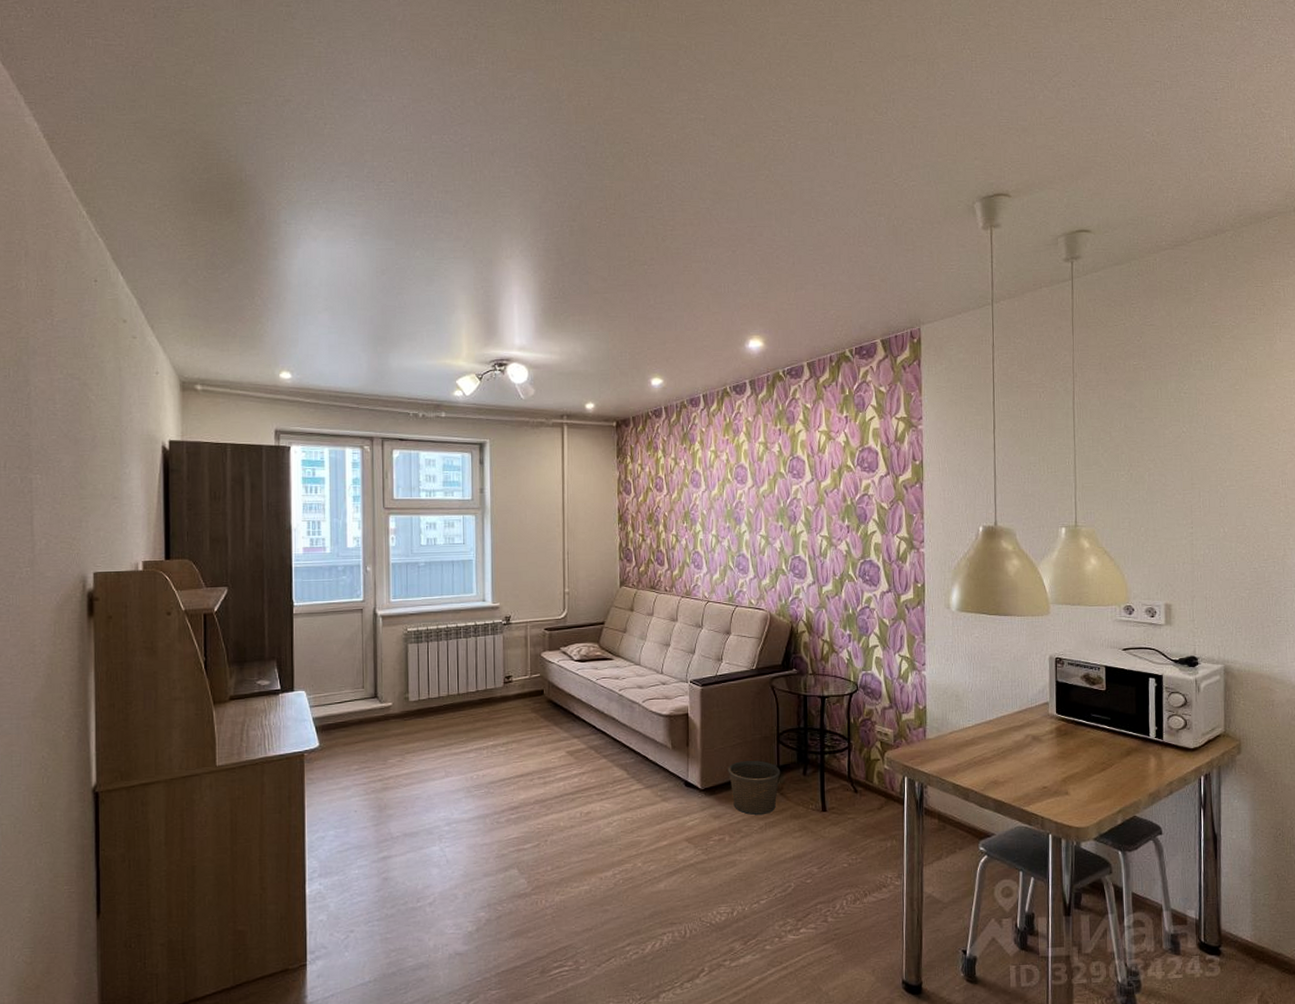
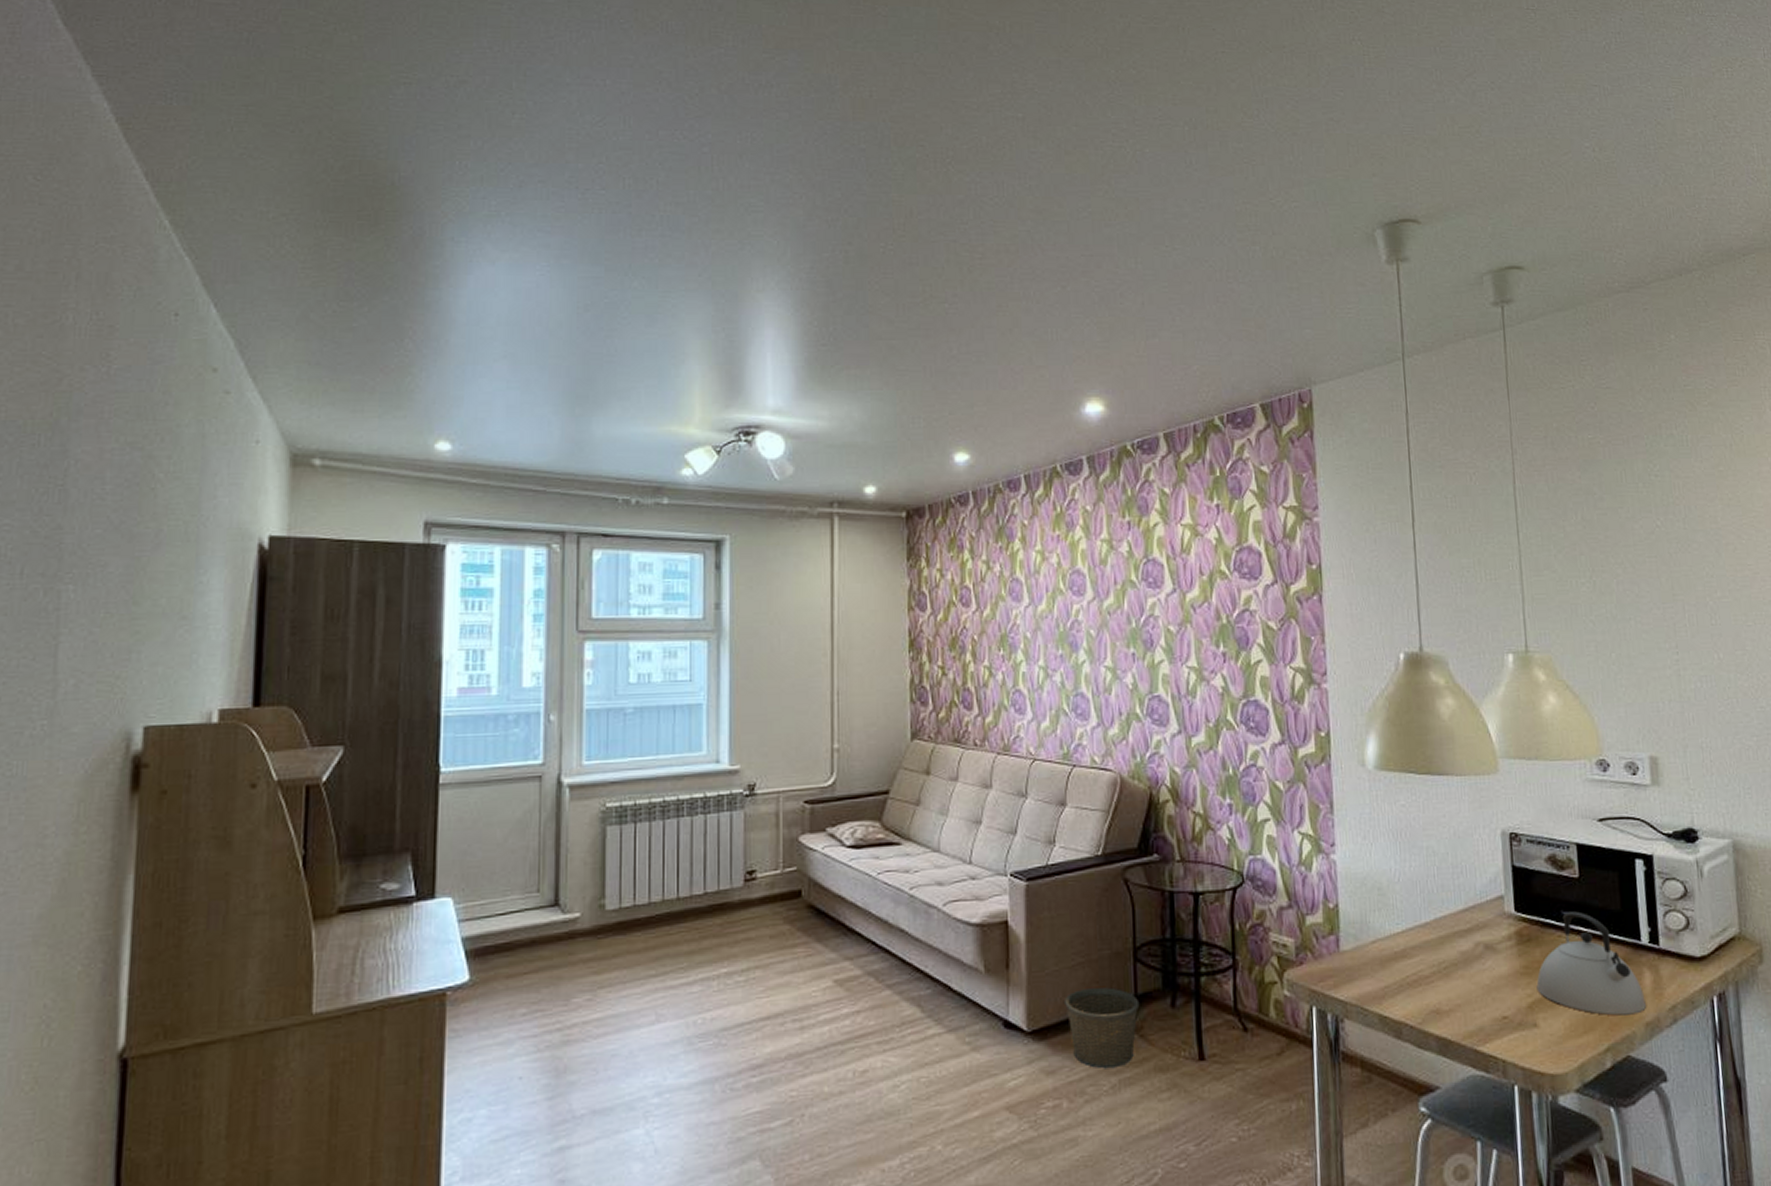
kettle: none [1069,714,1150,788] -> present [1536,911,1646,1016]

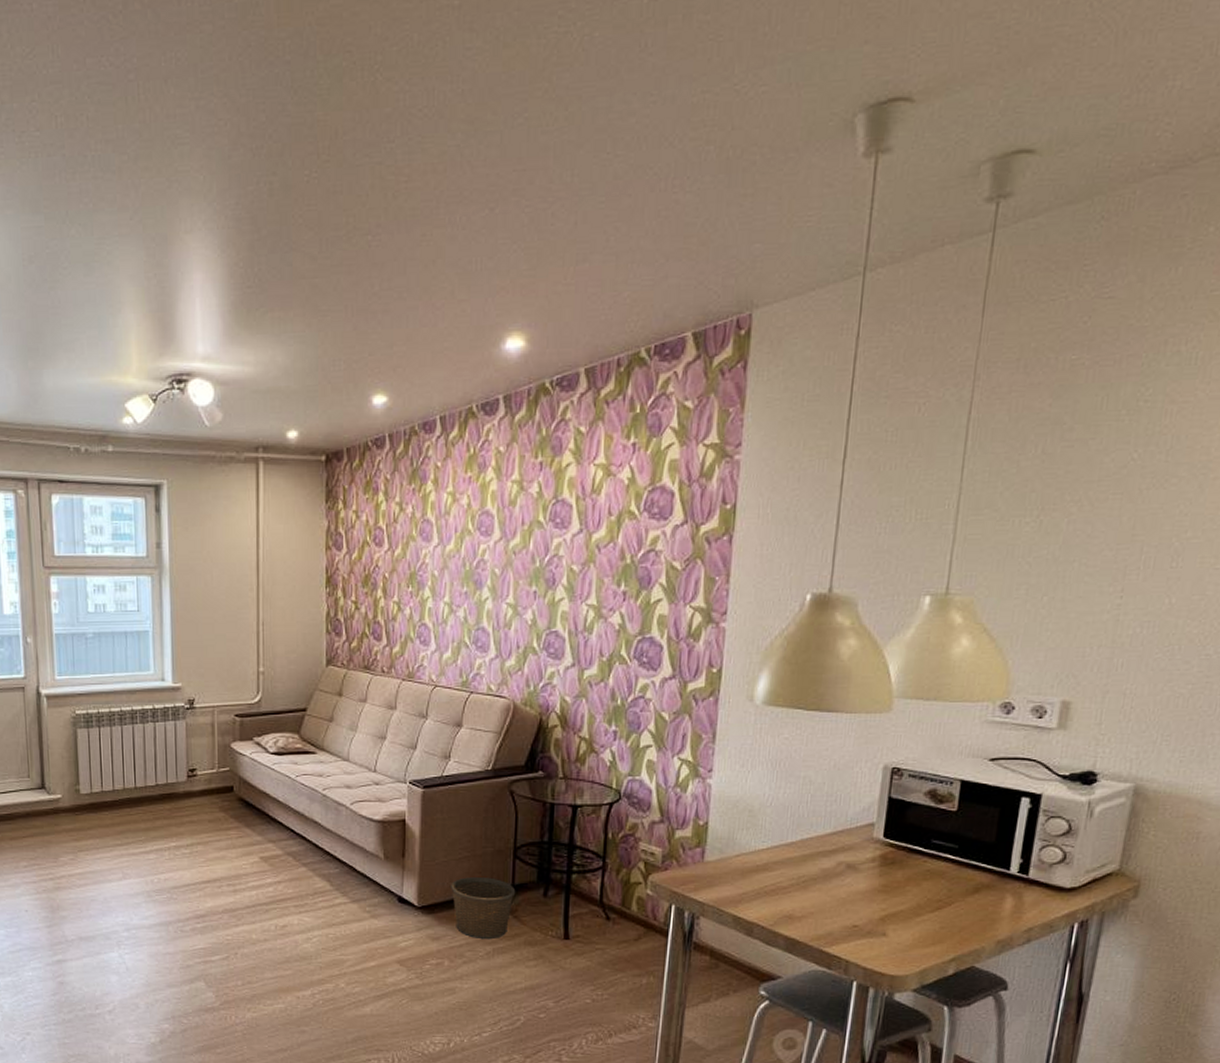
kettle: present [1536,911,1646,1016] -> none [892,841,1002,933]

